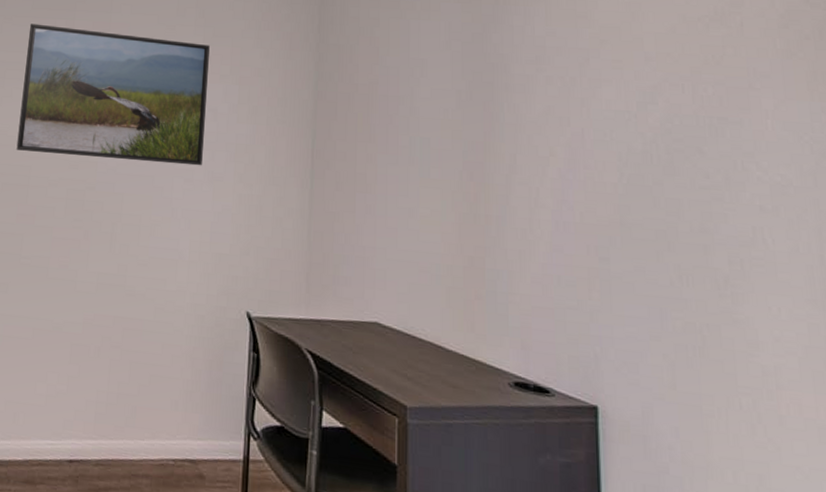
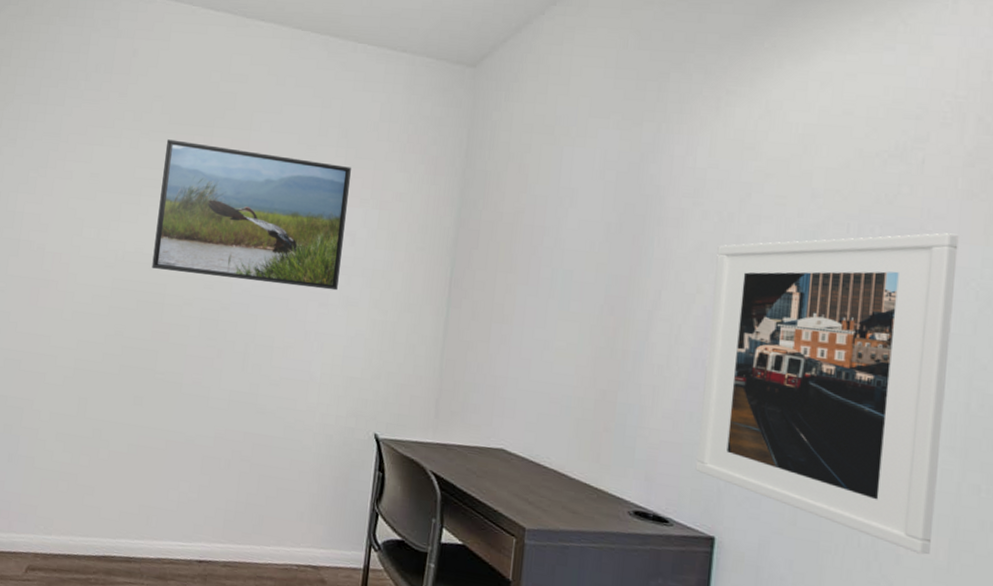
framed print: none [564,90,811,415] -> present [695,233,959,555]

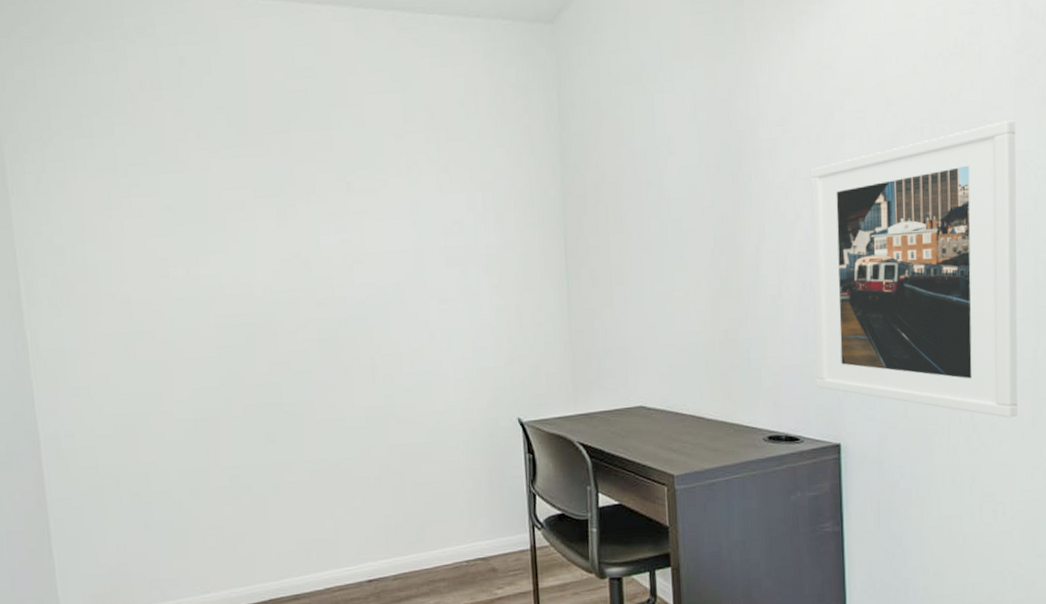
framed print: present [151,139,351,291] -> none [240,151,455,297]

